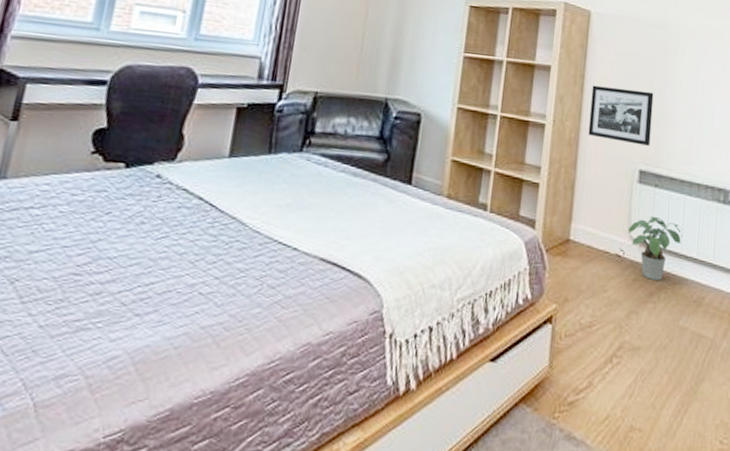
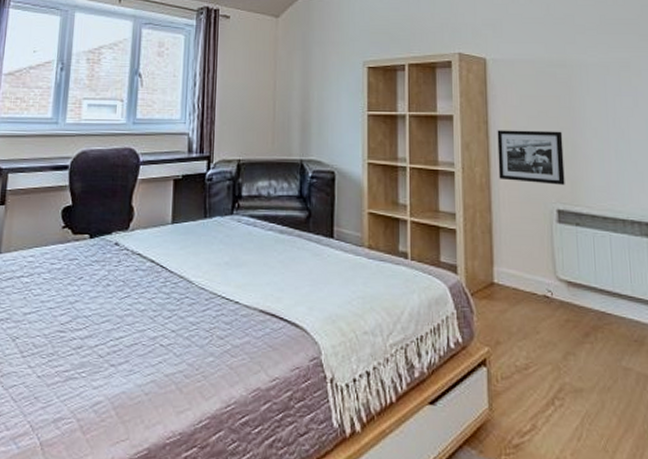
potted plant: present [628,217,683,280] -> none [553,256,613,320]

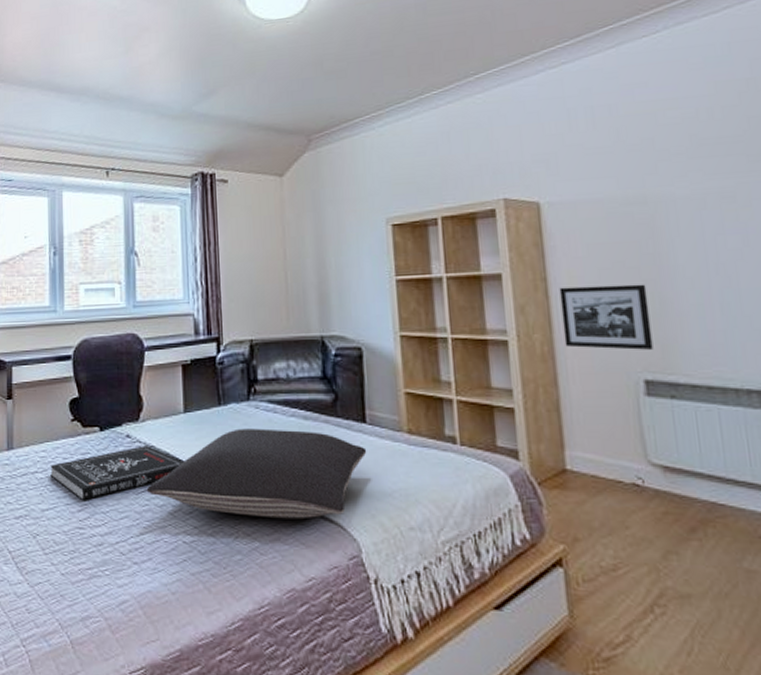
book: none [36,253,167,305] -> present [50,446,184,501]
pillow: none [129,240,333,324] -> present [146,428,367,519]

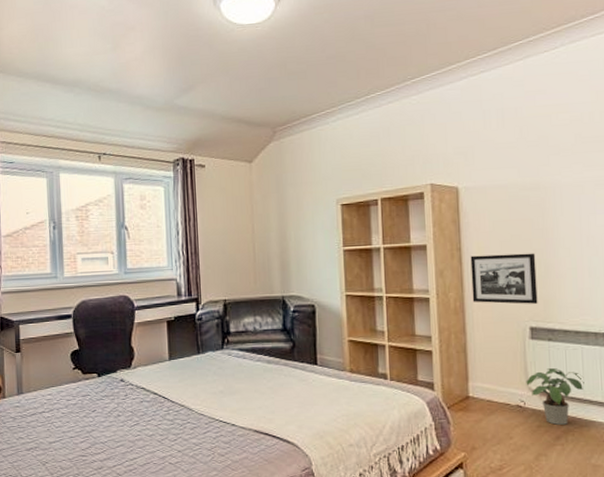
book: present [50,446,184,501] -> none [55,388,169,434]
pillow: present [146,428,367,519] -> none [138,371,318,442]
potted plant: none [643,435,725,512] -> present [526,368,584,425]

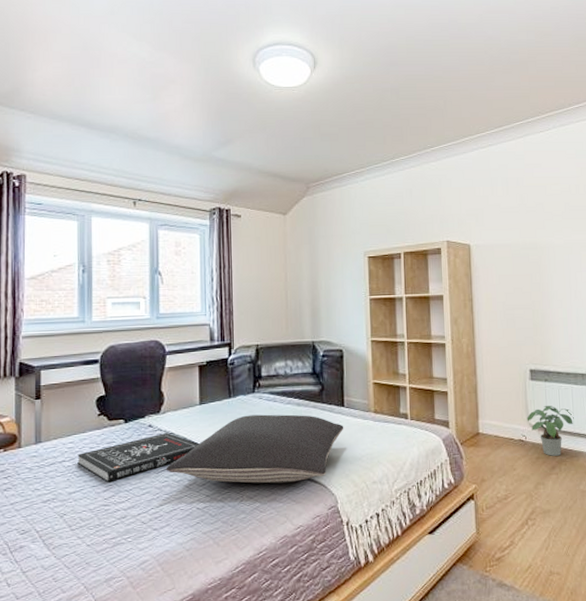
book: none [55,388,169,434] -> present [77,433,199,483]
pillow: none [138,371,318,442] -> present [166,414,344,483]
picture frame: present [470,253,538,304] -> none [480,304,536,349]

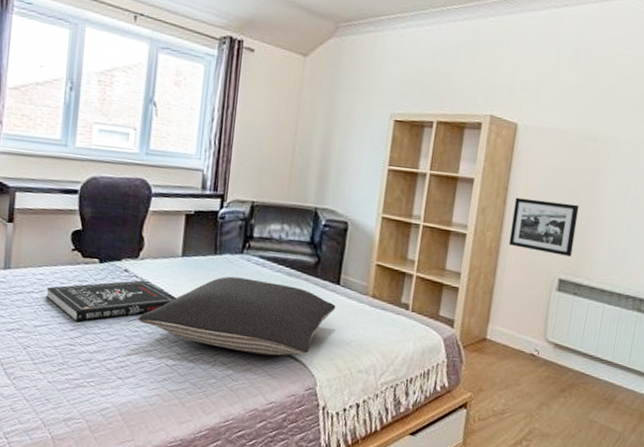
picture frame: none [480,304,536,349] -> present [508,197,579,257]
potted plant: present [527,406,574,456] -> none [543,322,599,379]

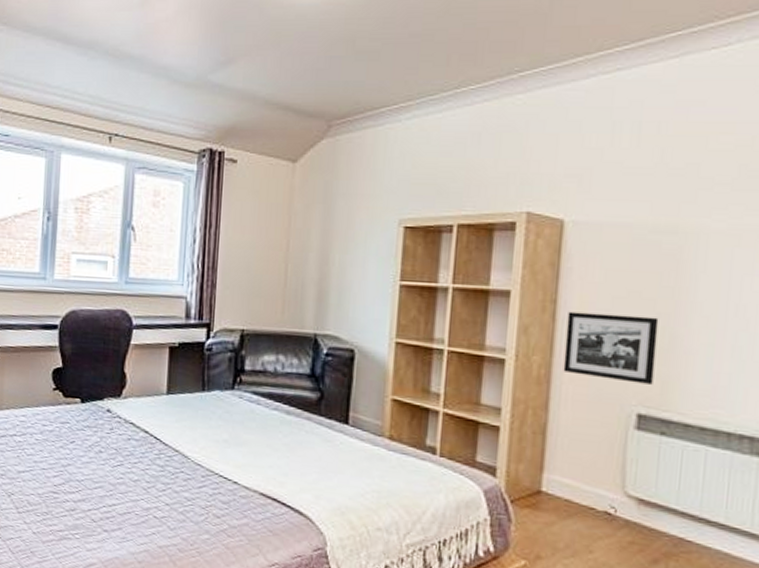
book: present [46,280,176,322] -> none [28,421,162,468]
pillow: present [137,276,336,356] -> none [122,415,346,509]

